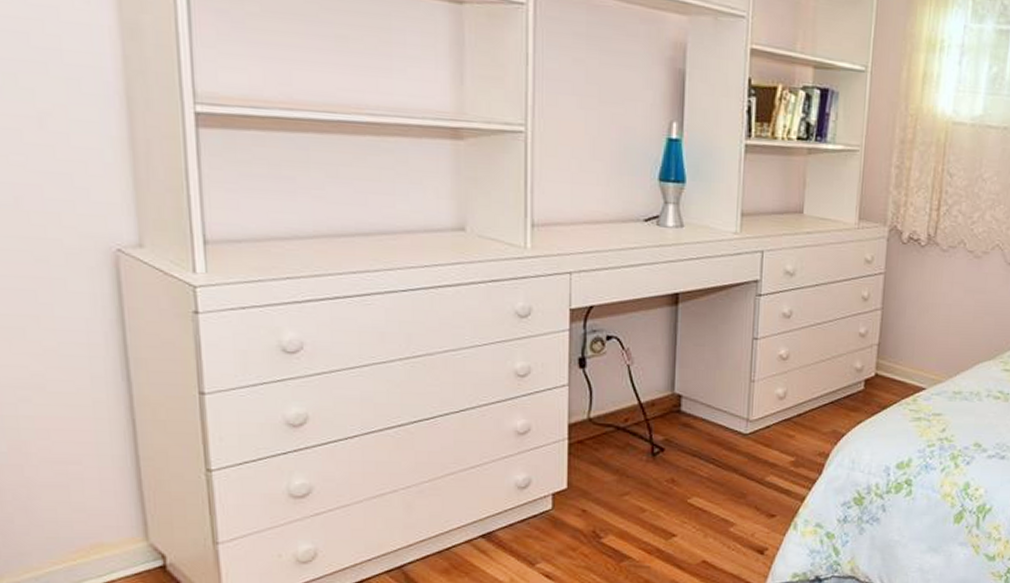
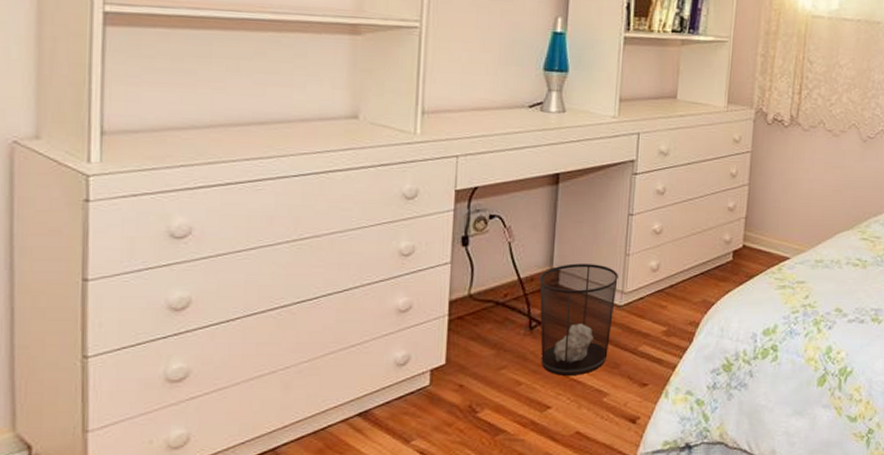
waste bin: none [659,389,743,504] -> present [538,263,618,375]

